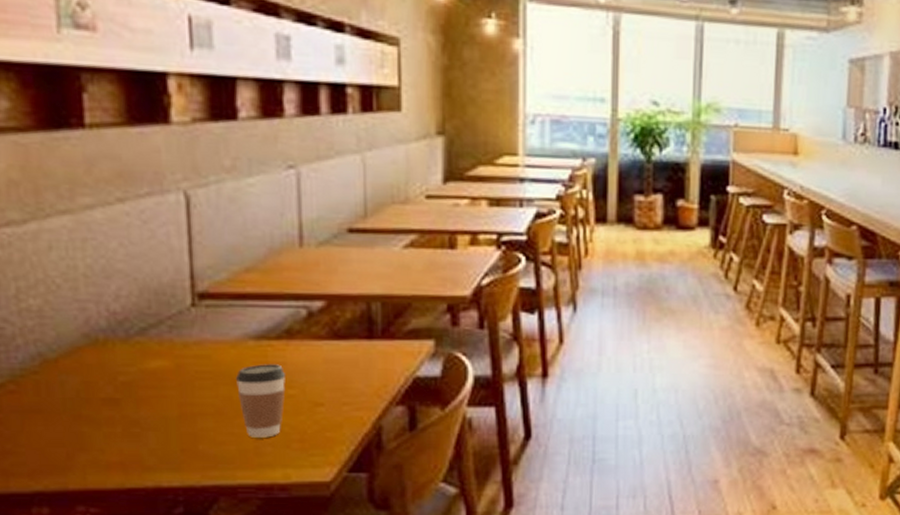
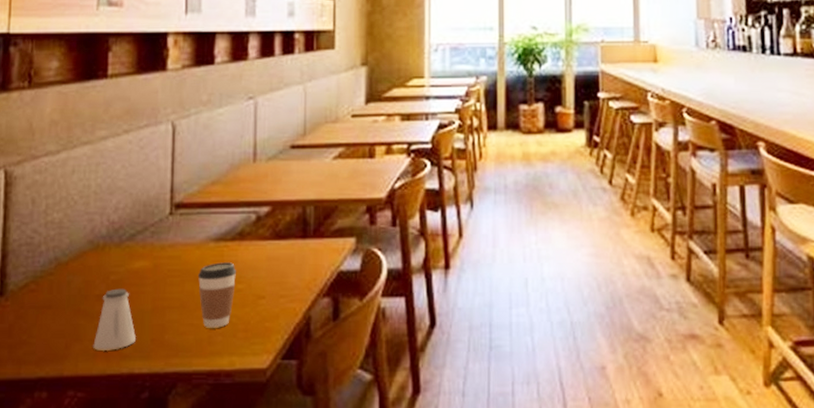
saltshaker: none [104,391,162,462] -> present [93,288,137,351]

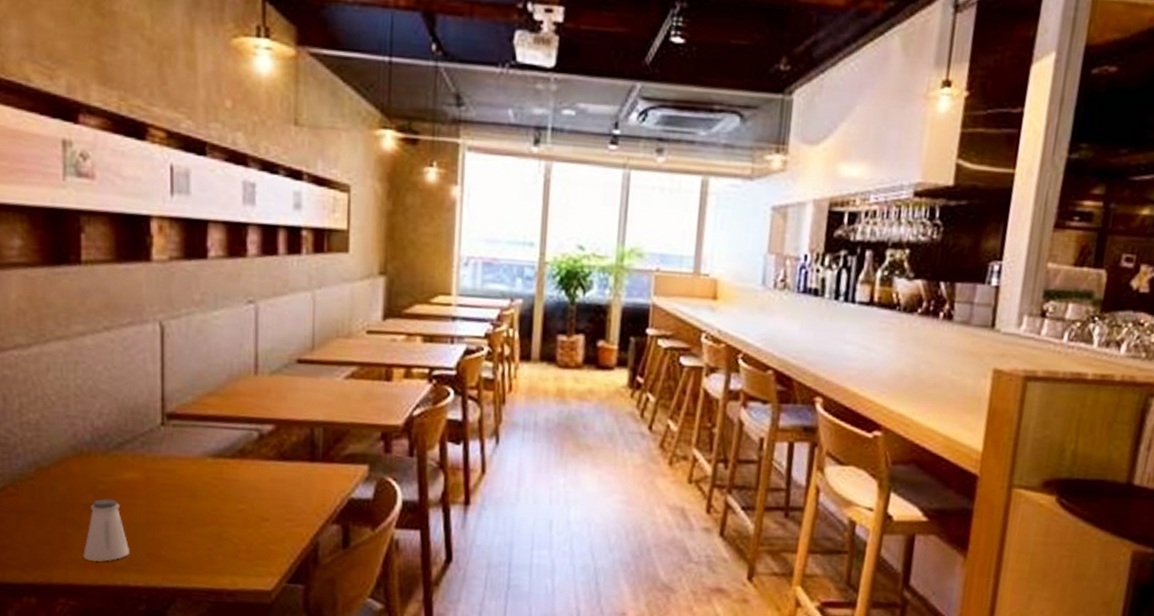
coffee cup: present [197,262,236,328] -> none [194,480,237,547]

